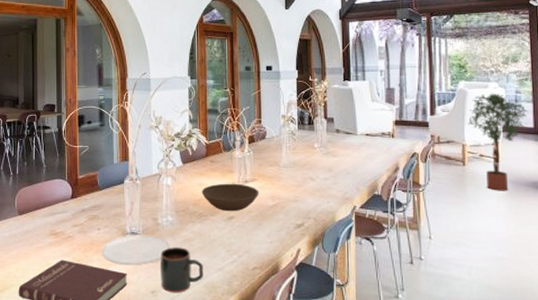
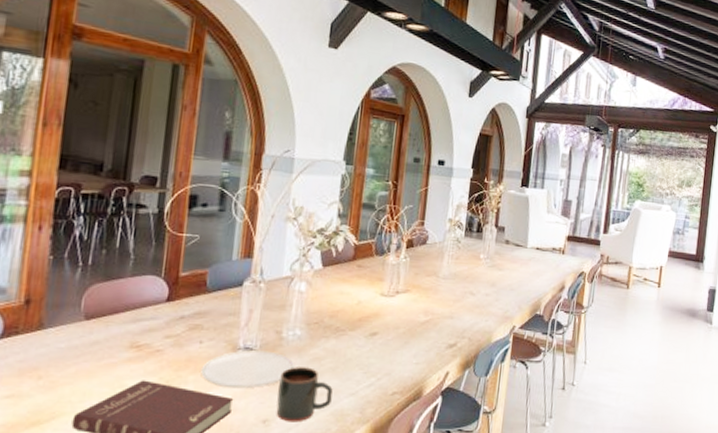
bowl: present [201,183,259,212] -> none [341,293,411,327]
potted tree: present [468,92,527,191] -> none [637,215,693,317]

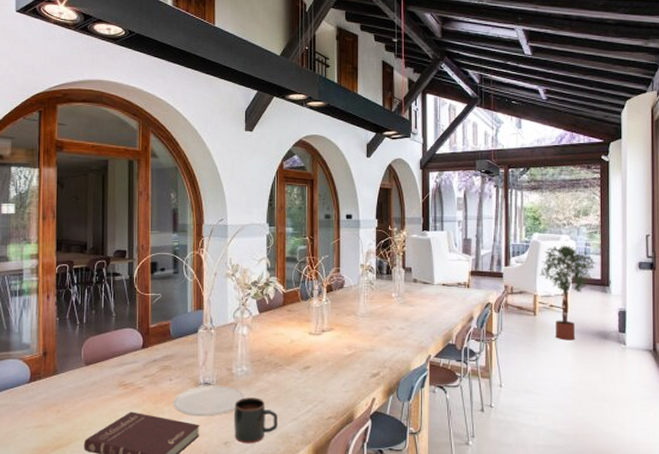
potted tree: none [637,215,693,317] -> present [540,245,595,340]

